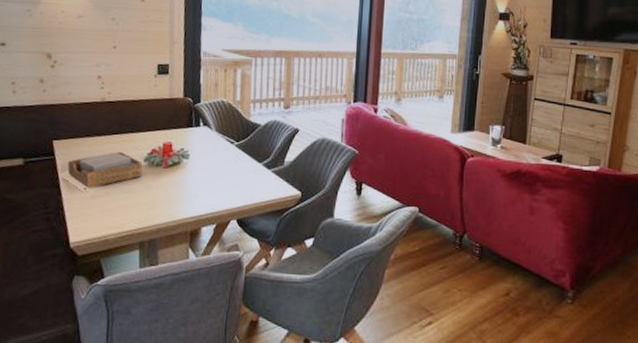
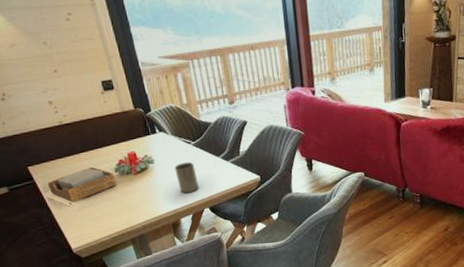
cup: none [209,163,232,199] -> present [174,161,199,194]

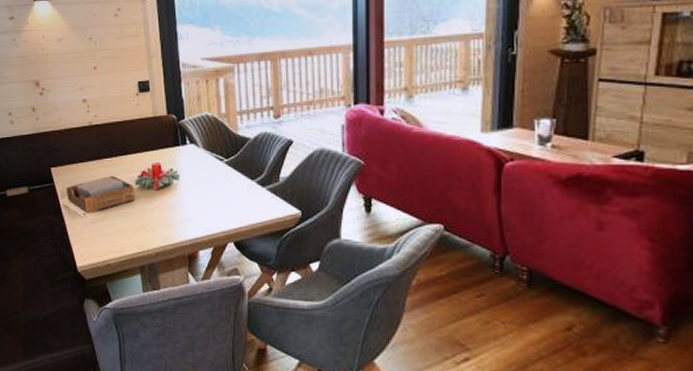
cup: present [174,161,199,194] -> none [201,182,225,221]

